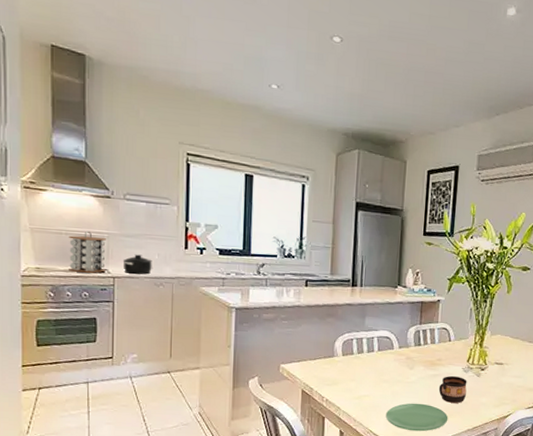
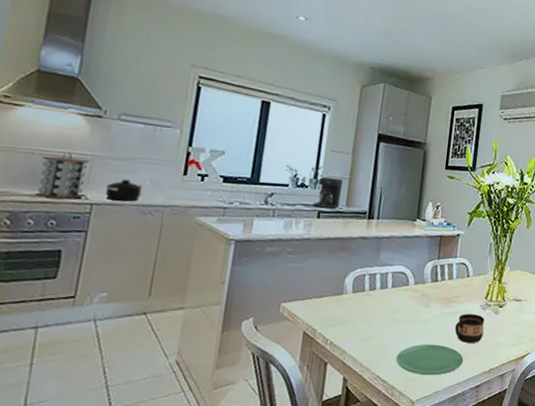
coffee maker: none [301,246,326,278] -> present [313,176,343,209]

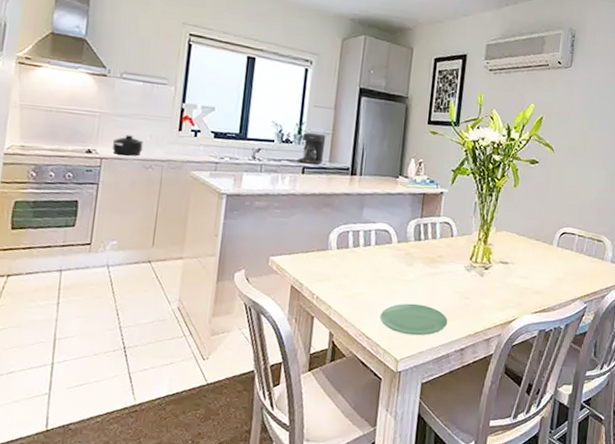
spice rack: present [35,151,89,199] -> none [55,109,97,154]
cup: present [454,314,485,343] -> none [438,274,470,305]

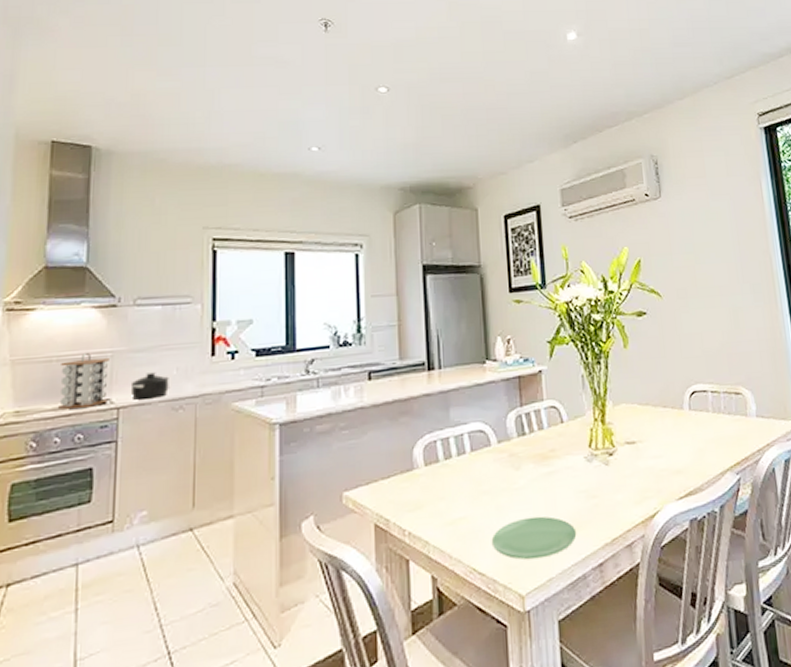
spice rack: none [55,109,97,154] -> present [58,352,109,410]
coffee maker: present [298,132,326,165] -> none [361,328,392,367]

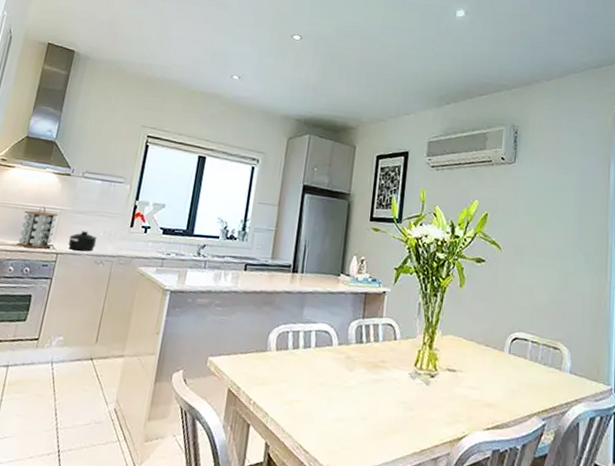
plate: present [491,516,577,560] -> none [318,413,392,452]

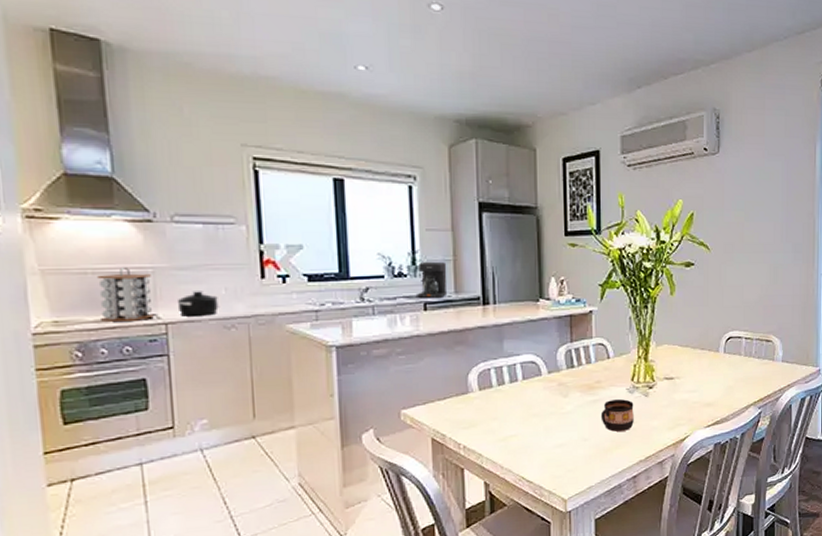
coffee maker: none [241,228,269,262] -> present [417,261,448,299]
cup: none [381,382,414,417] -> present [600,399,634,432]

